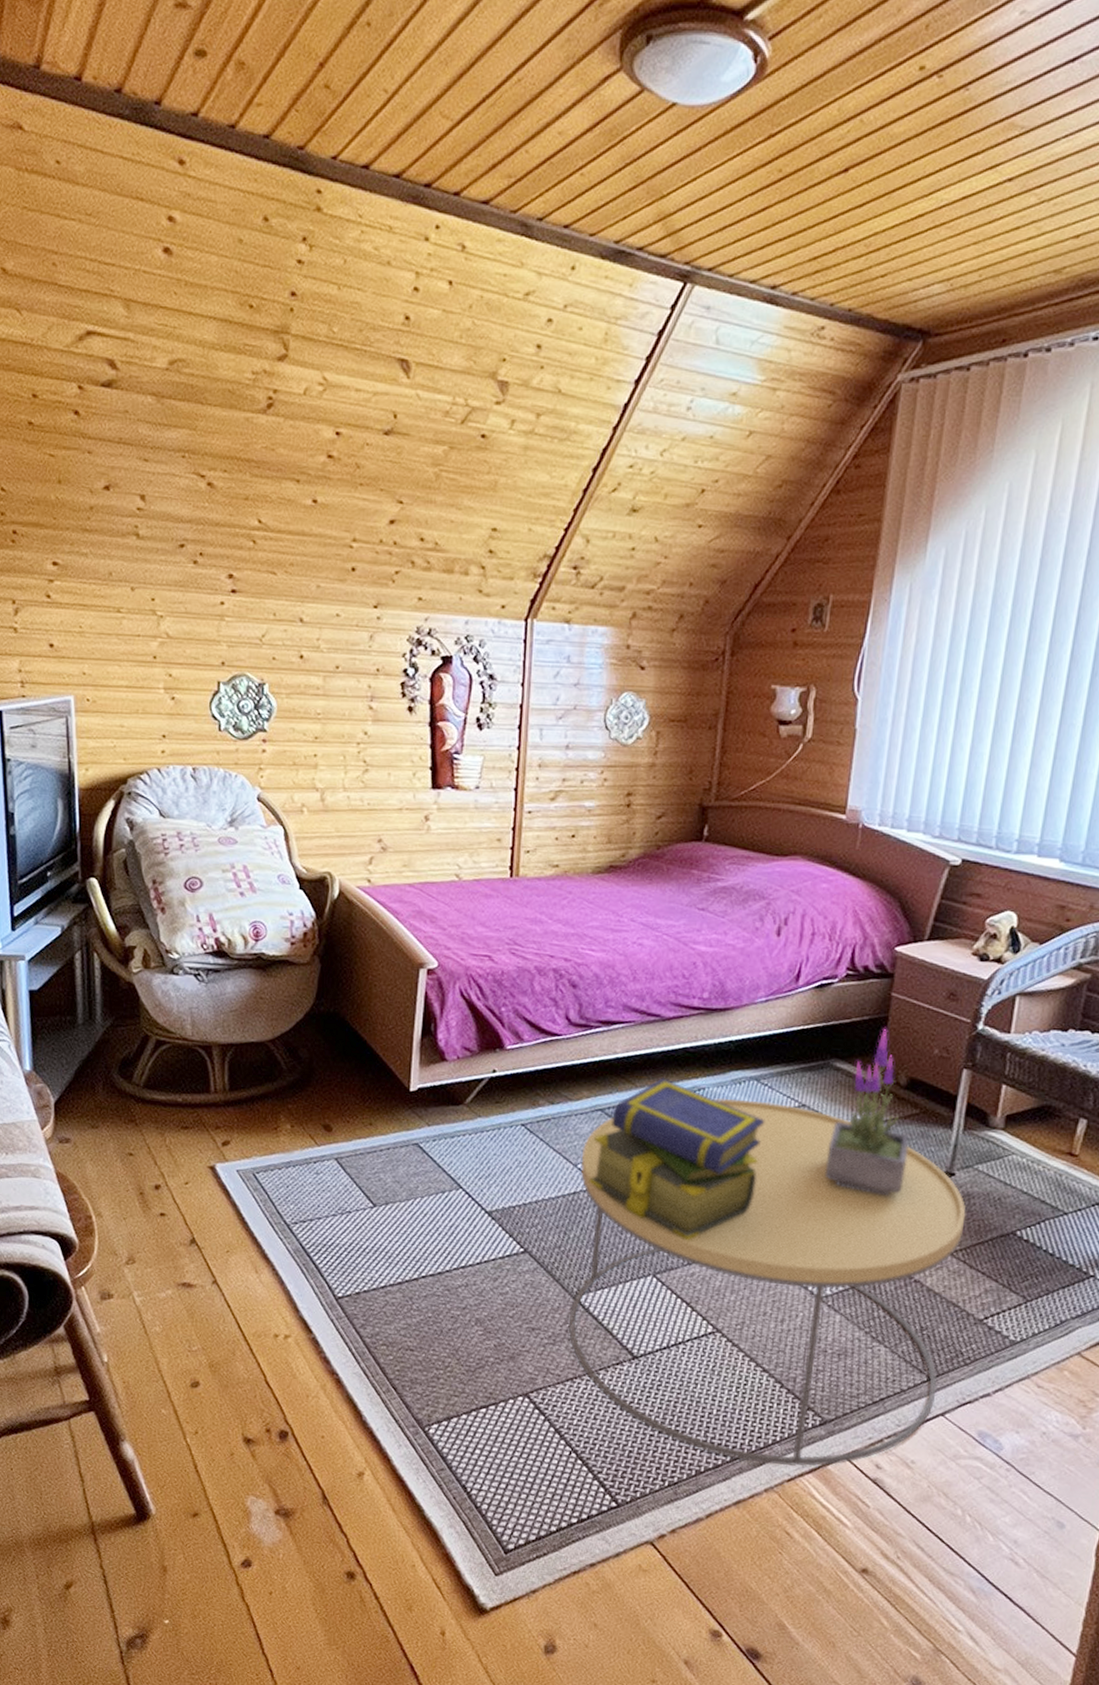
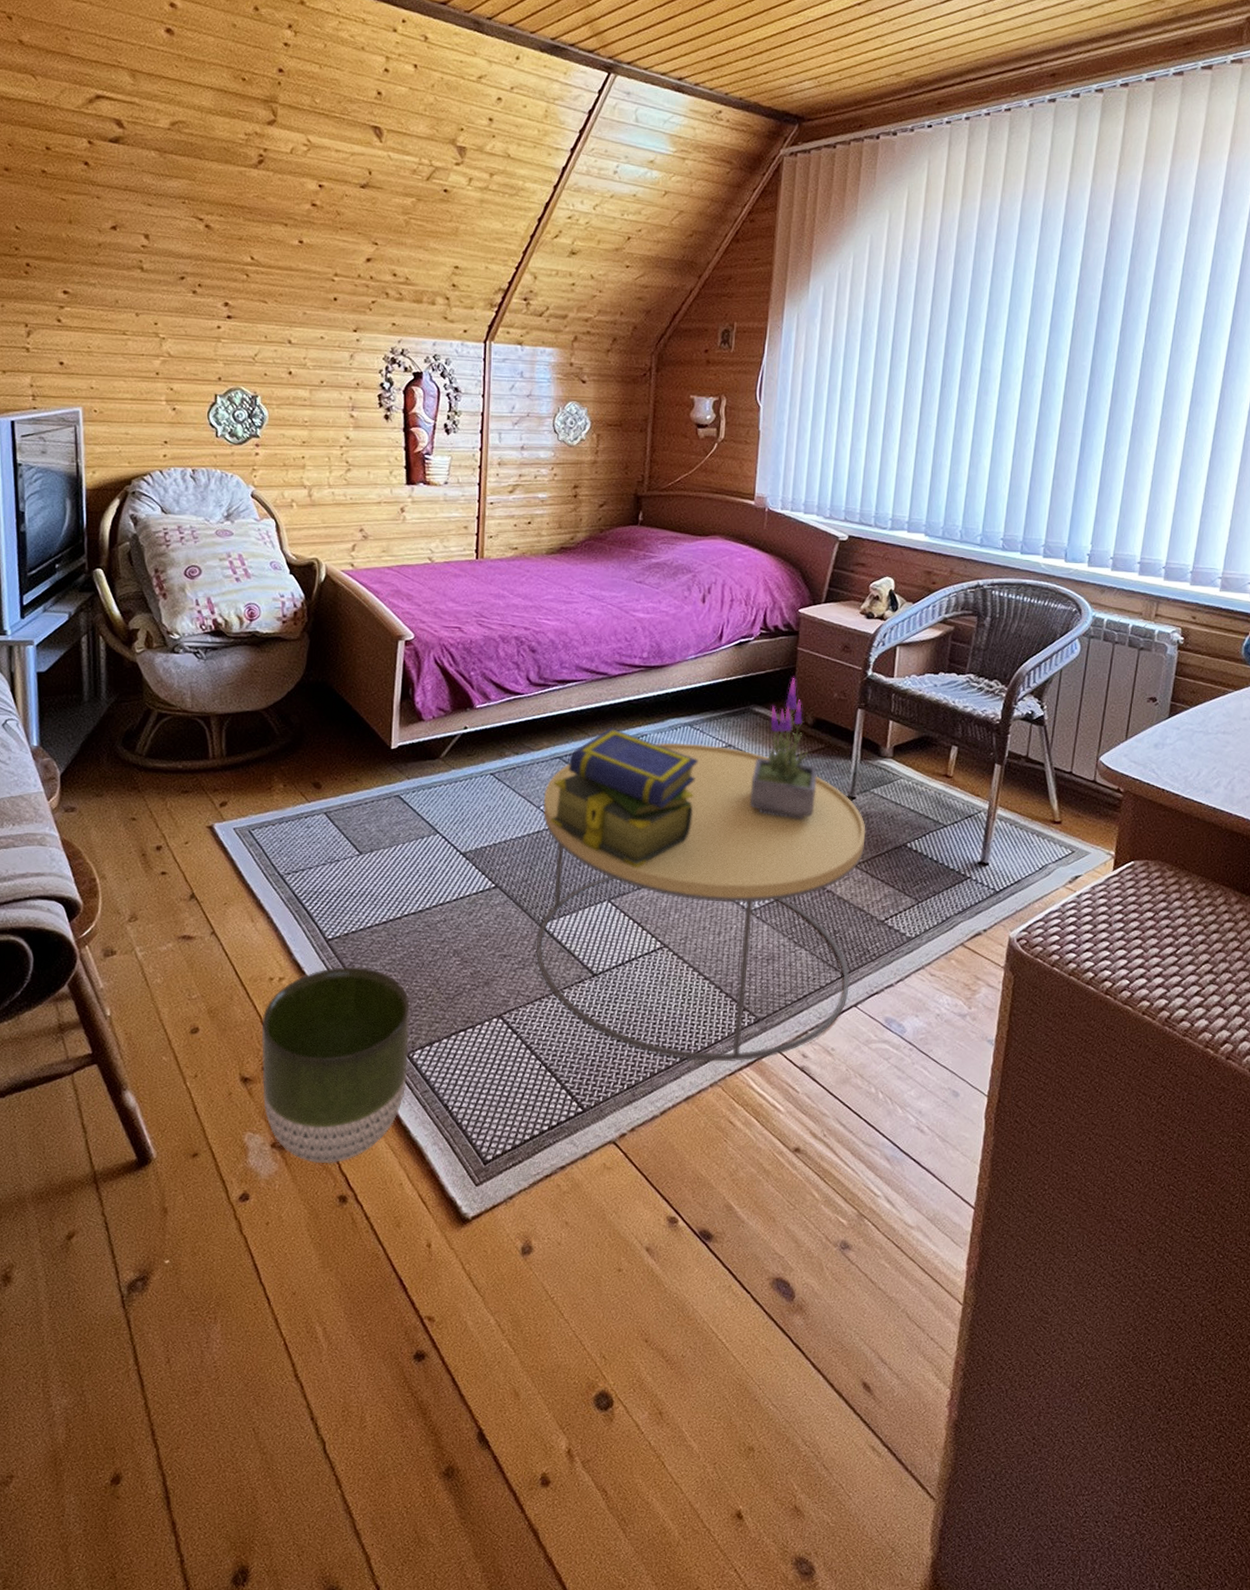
planter: none [265,1328,427,1538] -> present [261,966,410,1164]

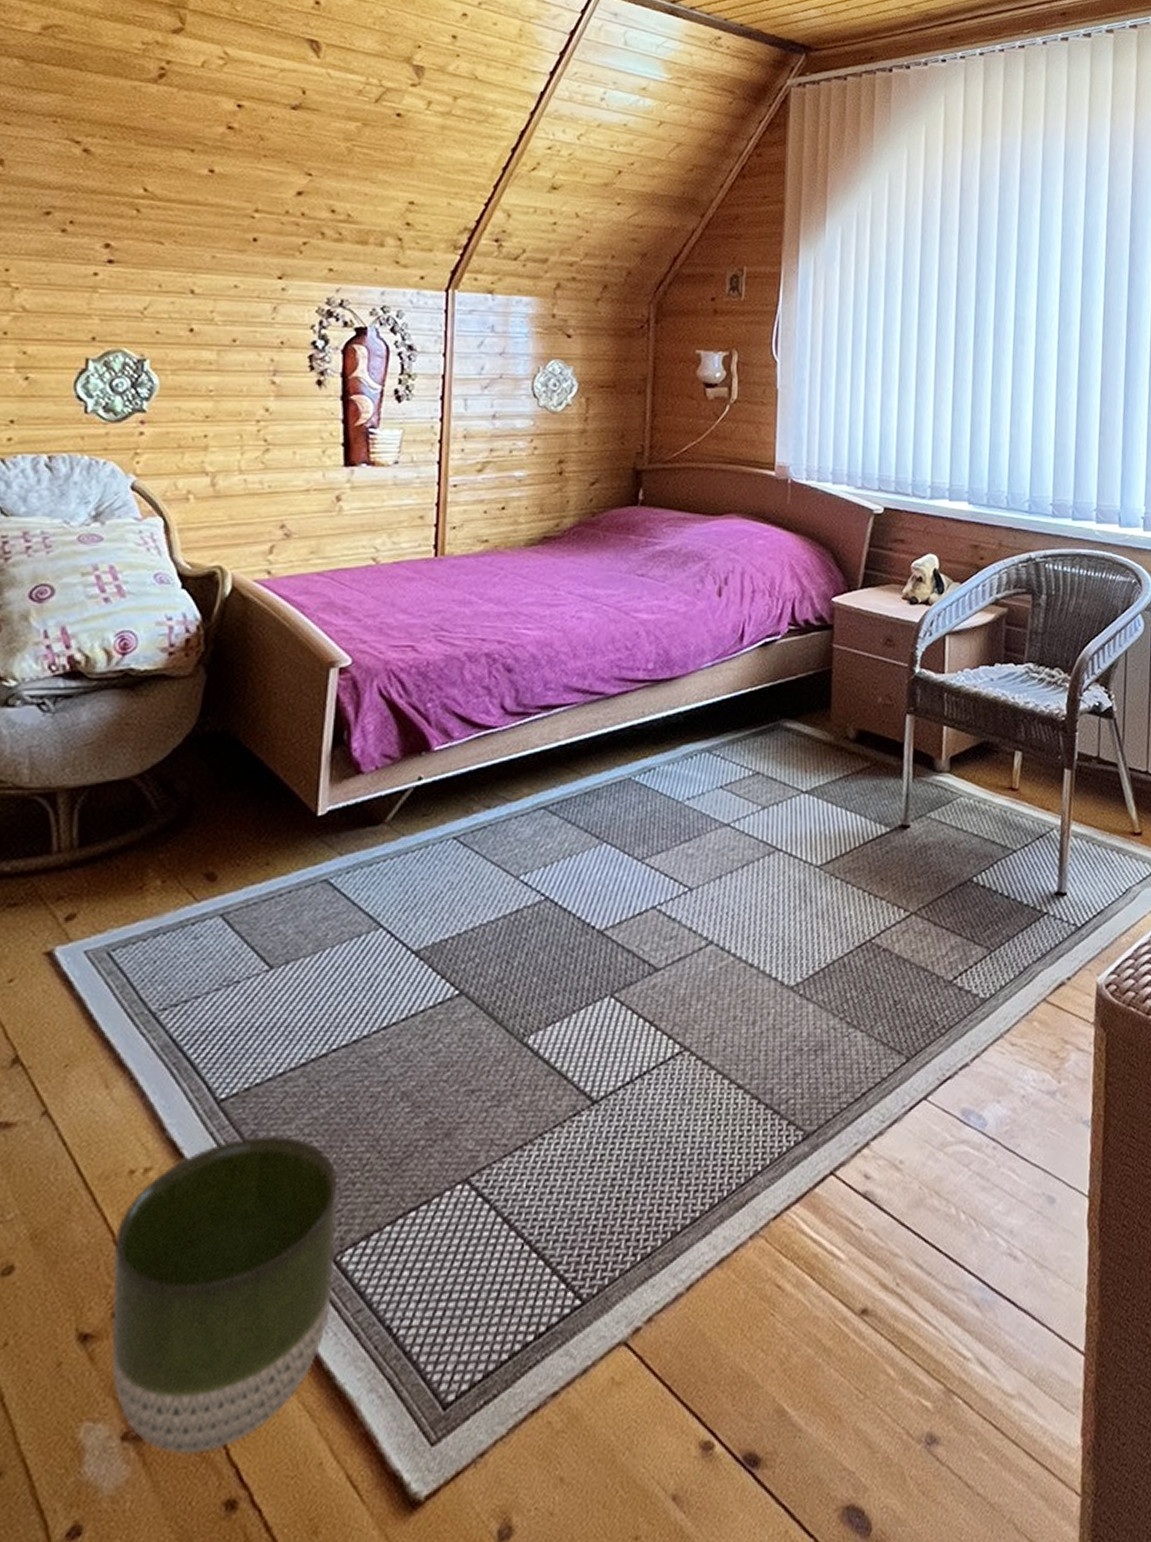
coffee table: present [536,742,866,1062] -> none [515,774,925,1206]
stack of books: present [550,727,698,869] -> none [533,762,720,947]
potted plant: present [749,677,816,820] -> none [784,681,862,861]

